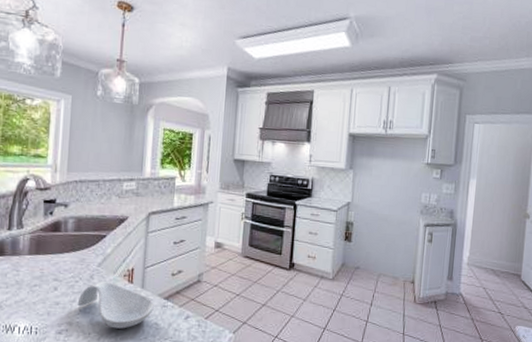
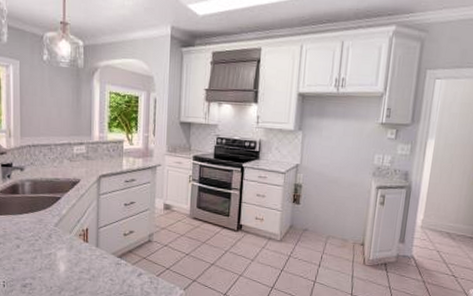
spoon rest: present [77,281,155,329] -> none [38,240,110,284]

